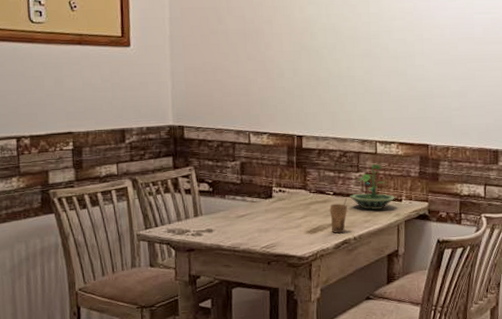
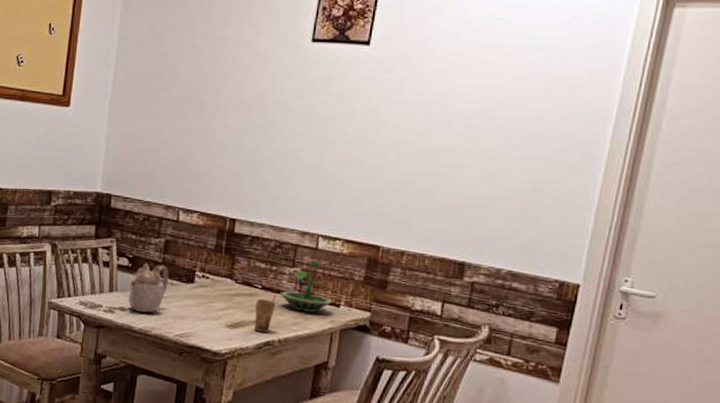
teapot: none [213,185,249,231] -> present [128,262,169,313]

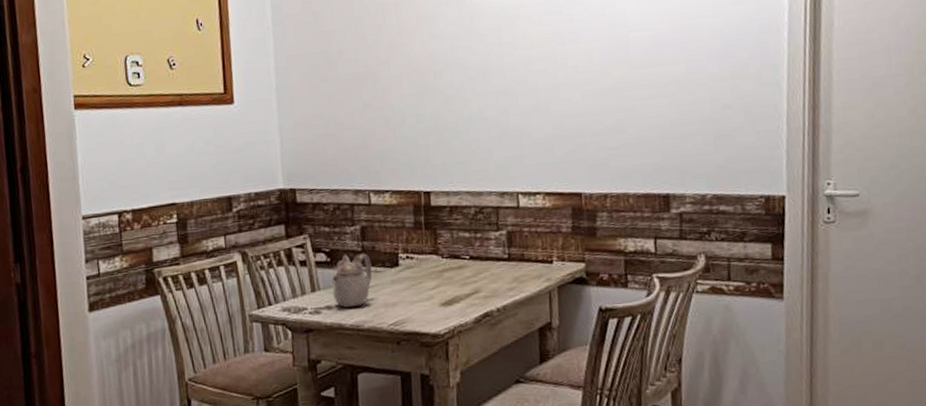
cup: present [254,294,276,333] -> none [466,262,488,305]
terrarium: present [280,259,334,313] -> none [490,219,546,275]

